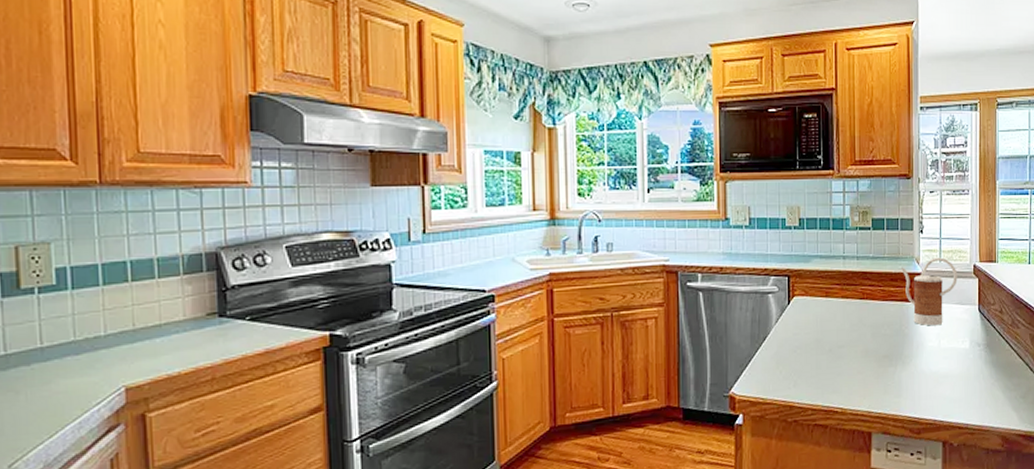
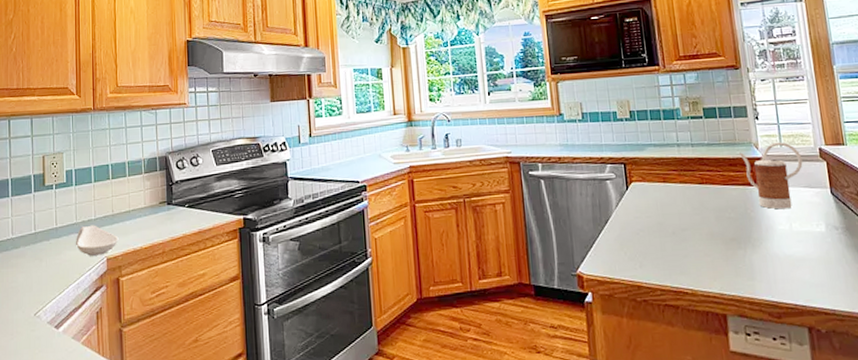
spoon rest: none [73,343,144,385] -> present [75,225,119,256]

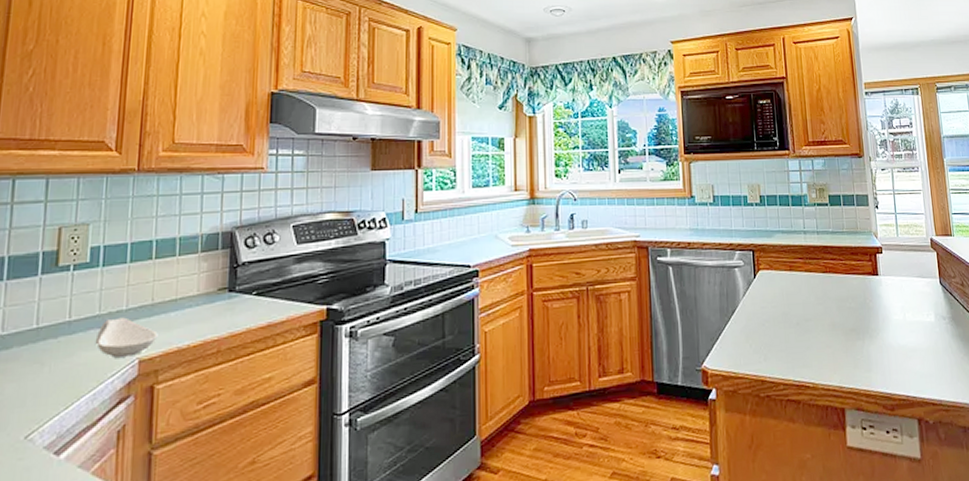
kettle: present [738,142,803,209] -> none [859,231,916,299]

